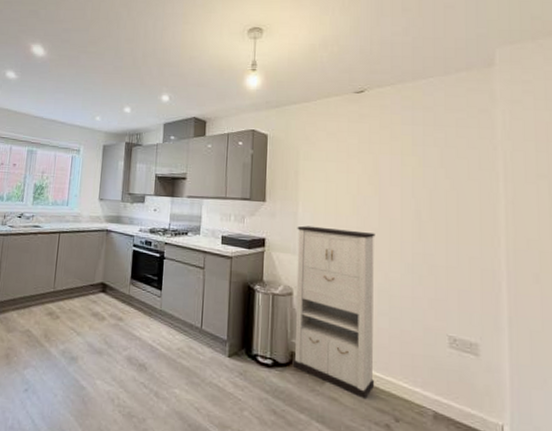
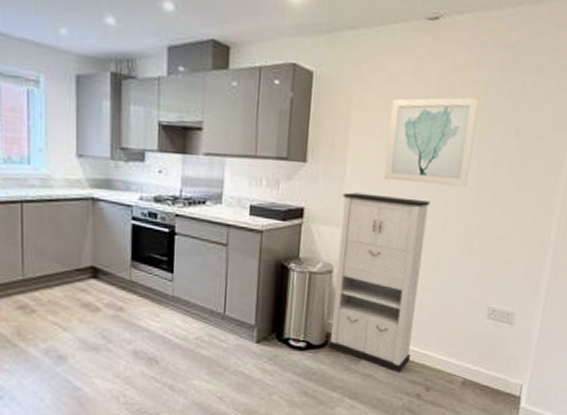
wall art: none [331,147,408,221] -> present [383,97,479,187]

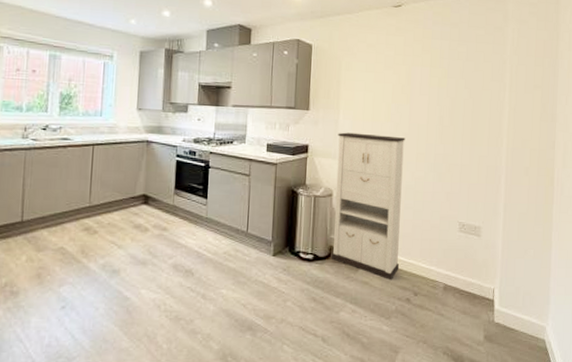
wall art: present [383,97,479,187] -> none [368,60,436,126]

